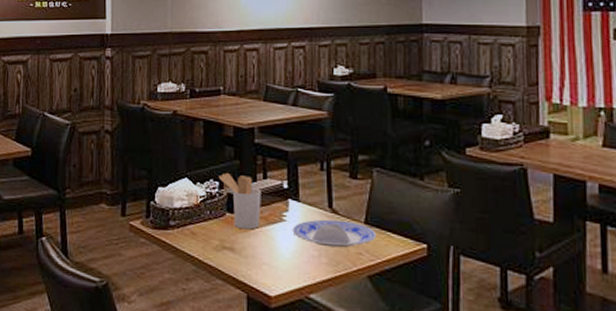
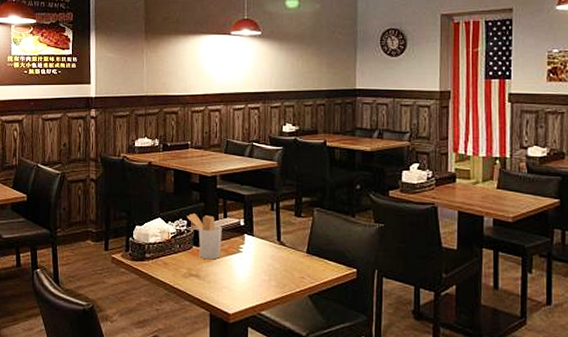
plate: present [292,219,377,248] -> none [247,250,316,273]

